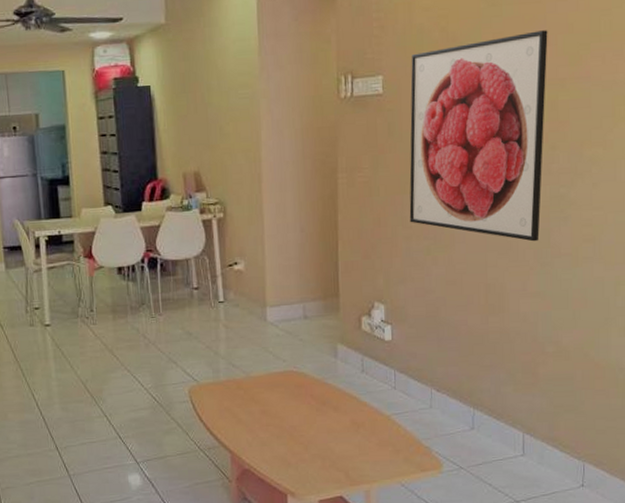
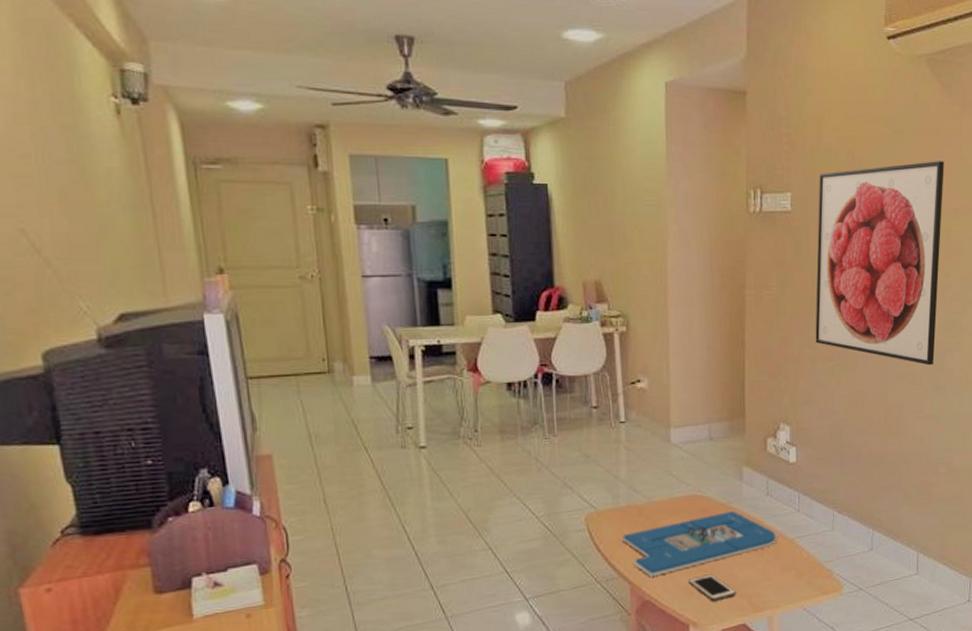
board game: none [222,386,374,447] -> present [621,510,778,577]
cell phone: none [286,447,333,474] -> present [689,574,736,602]

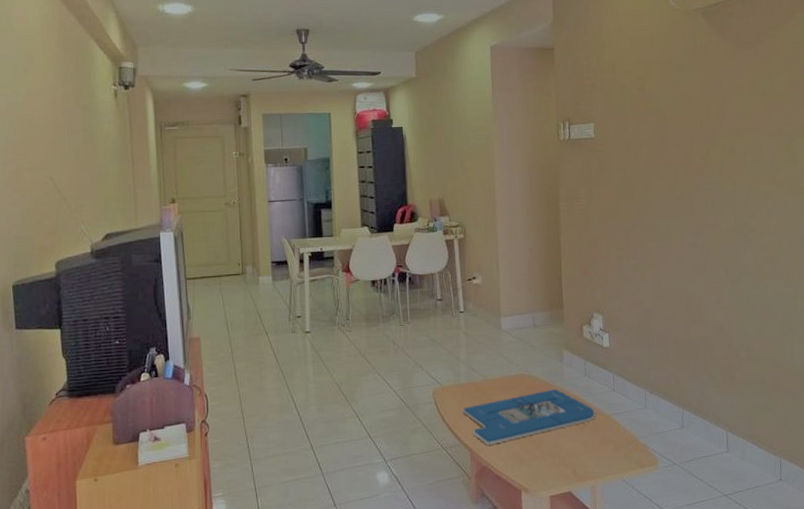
cell phone: present [689,574,736,602] -> none [520,445,561,470]
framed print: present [815,161,944,366] -> none [616,90,729,262]

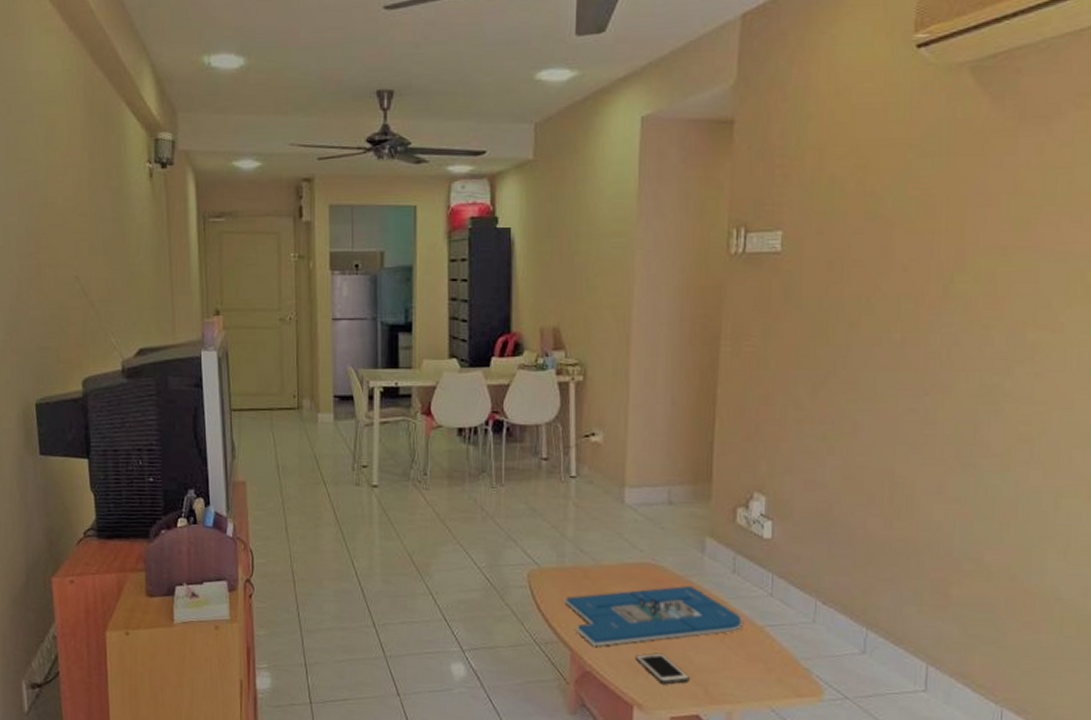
cell phone: none [520,445,561,470] -> present [636,653,690,685]

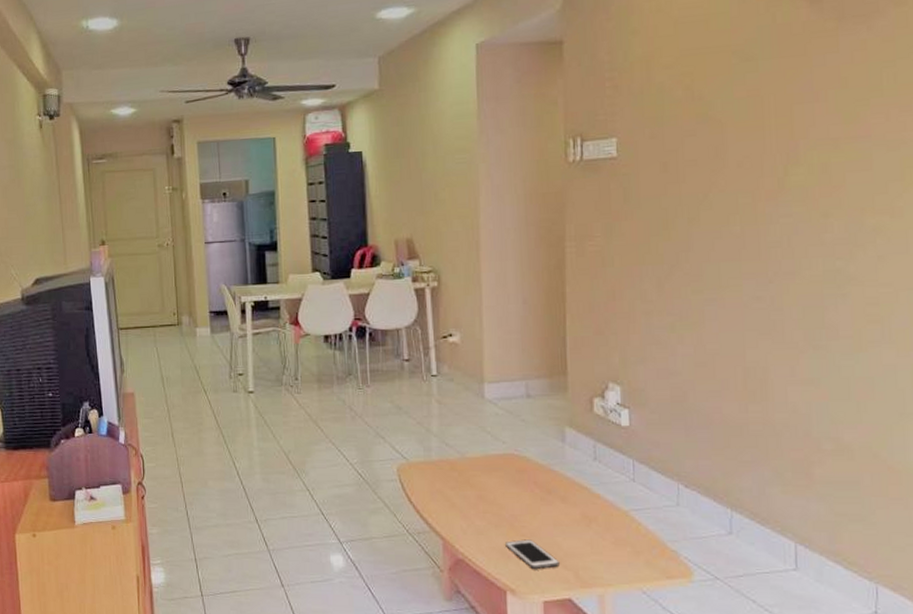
board game: present [564,585,744,647] -> none [433,473,608,535]

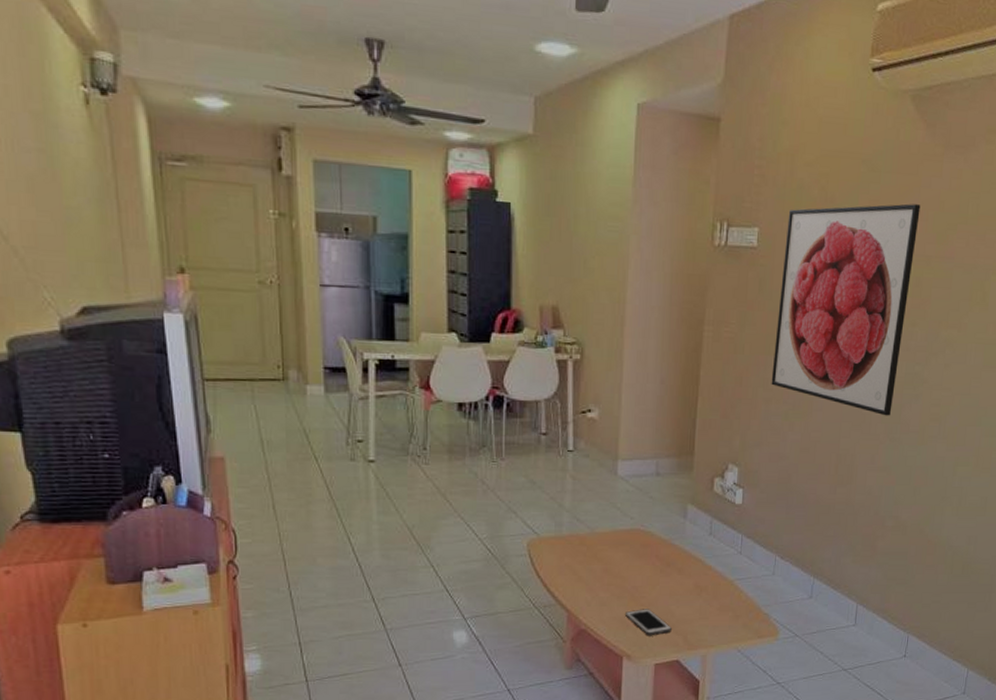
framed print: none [649,85,816,321] -> present [771,203,921,416]

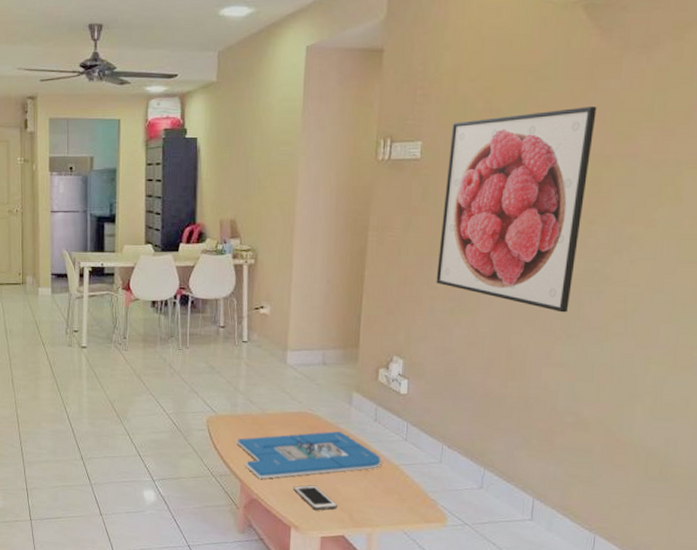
board game: none [562,547,717,607] -> present [236,430,383,479]

